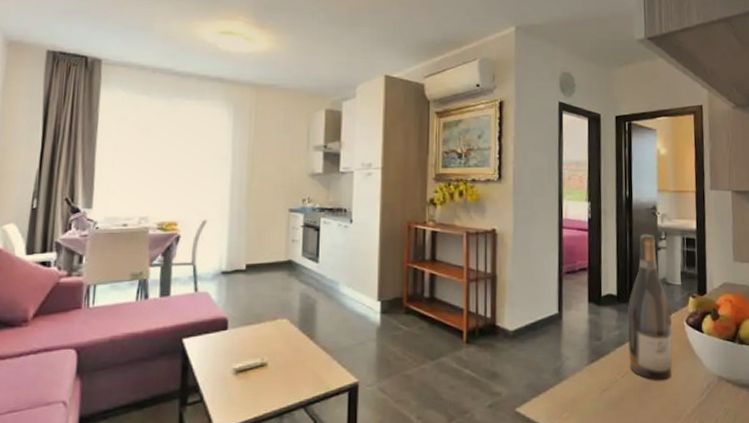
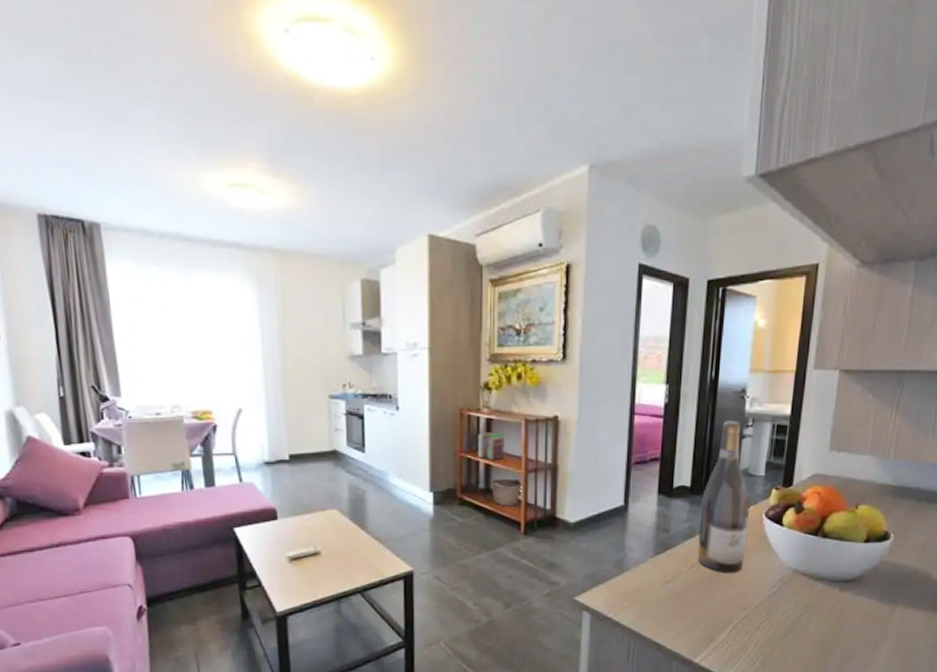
books: none [424,244,448,270] -> present [478,432,504,460]
basket: none [436,288,464,315] -> present [492,478,522,506]

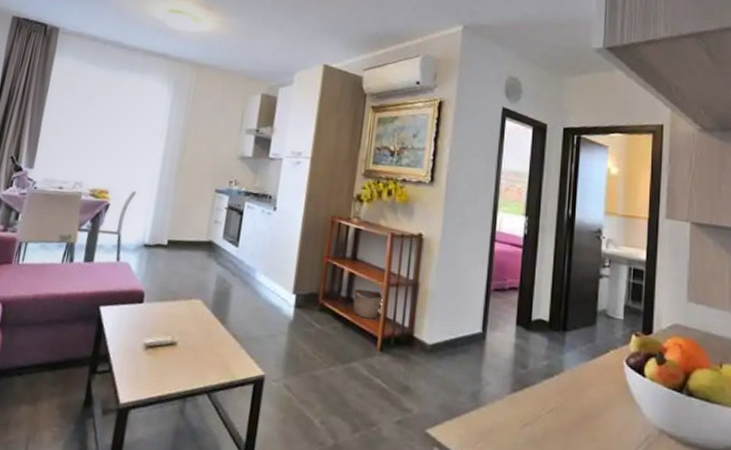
books: present [478,432,504,460] -> none [343,241,370,270]
wine bottle: present [698,420,750,572] -> none [557,258,609,424]

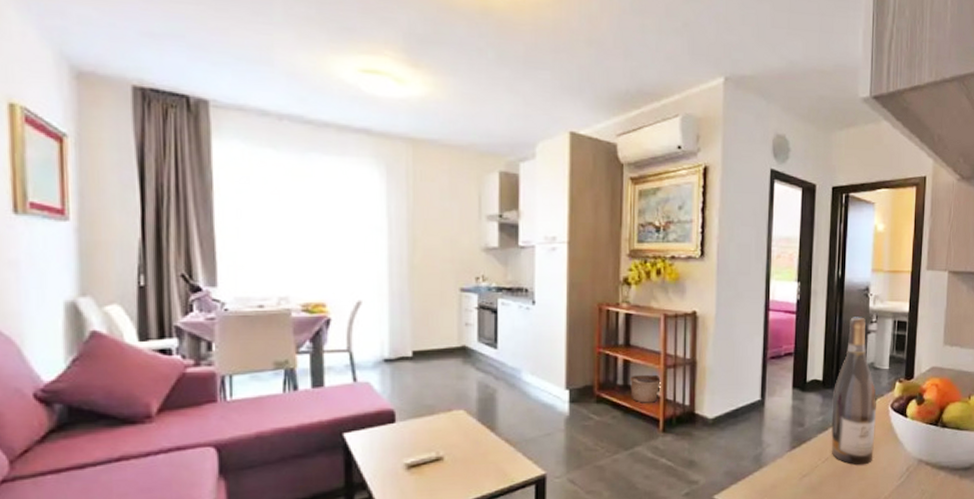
wine bottle: none [557,258,609,424] -> present [831,317,876,465]

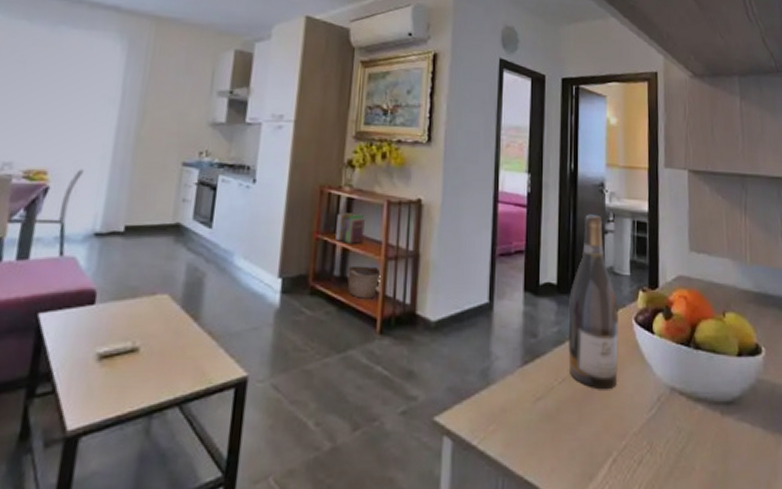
books: none [617,328,643,356] -> present [335,213,365,244]

